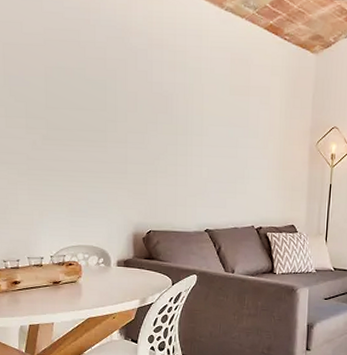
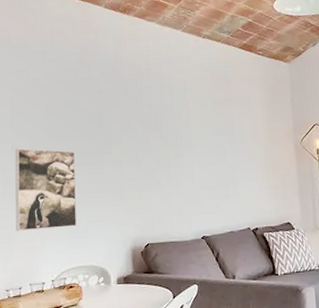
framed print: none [9,114,77,205] -> present [15,148,77,232]

